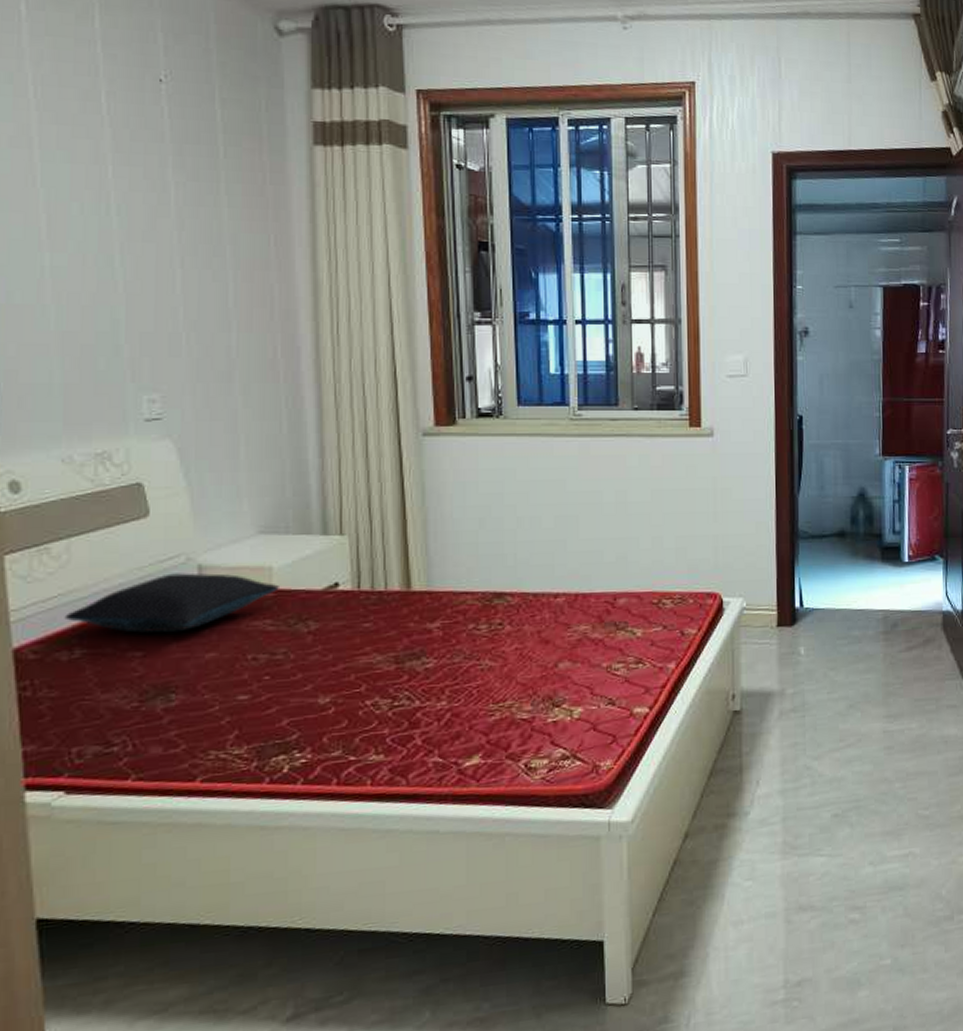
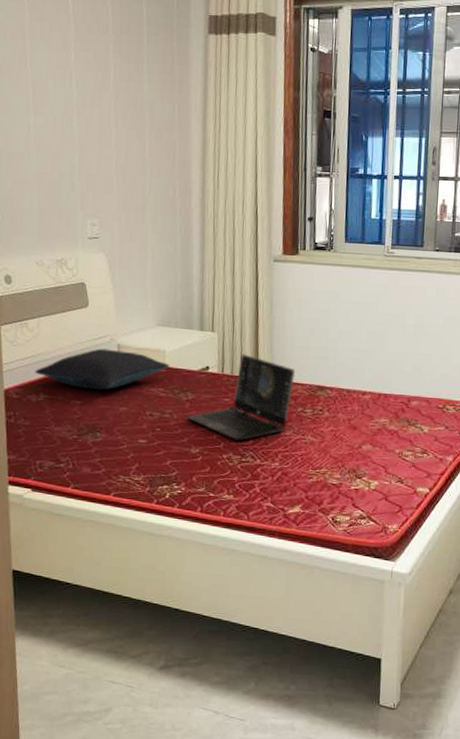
laptop computer: none [308,560,463,680] -> present [186,354,296,442]

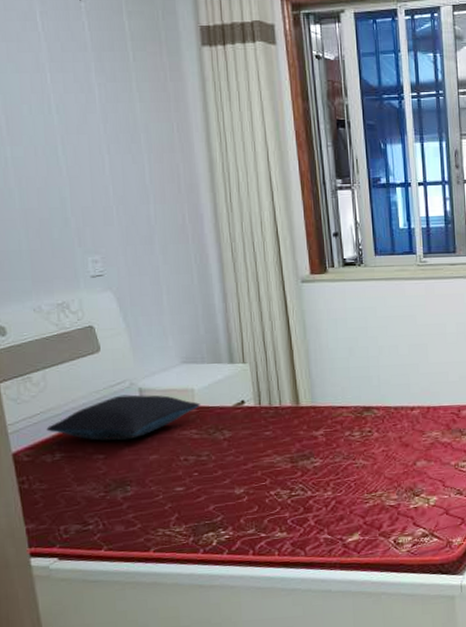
laptop computer: present [186,354,296,442] -> none [225,382,339,475]

